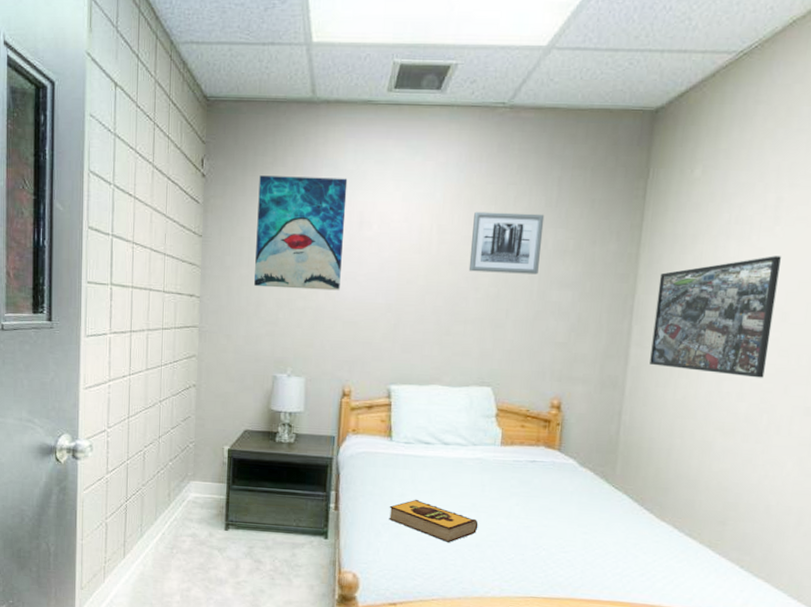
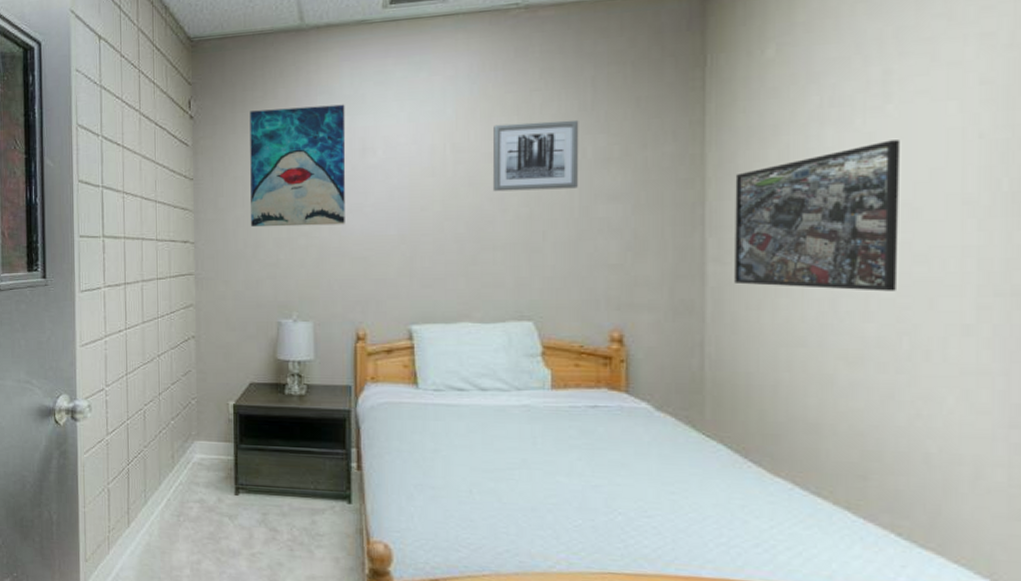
hardback book: present [388,499,479,542] -> none [421,455,532,506]

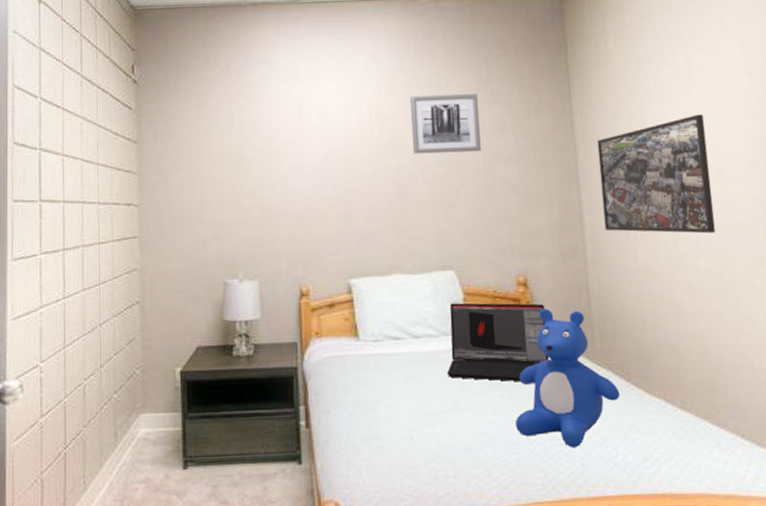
wall art: present [250,104,346,228] -> none [192,74,286,189]
laptop: none [517,356,642,446] -> present [447,302,549,382]
teddy bear: none [593,368,732,522] -> present [515,308,620,447]

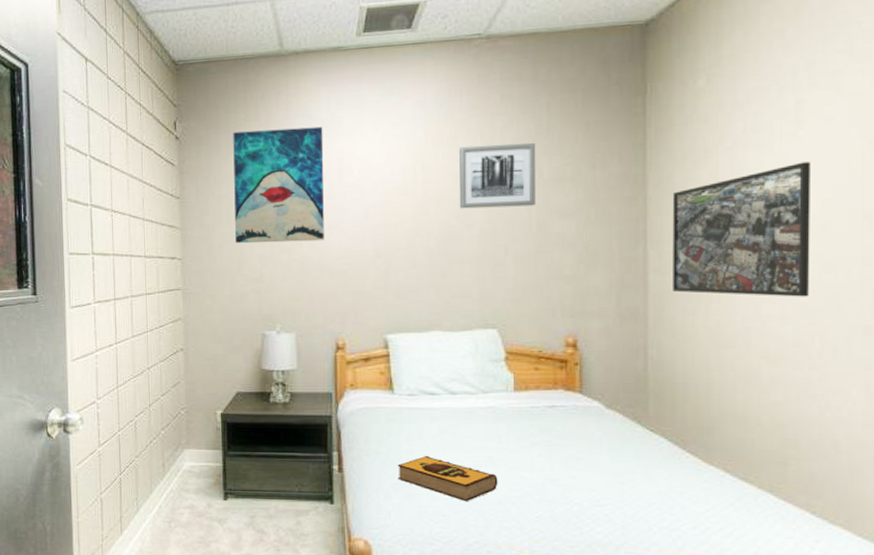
wall art: none [192,74,286,189] -> present [233,126,324,244]
hardback book: none [365,403,465,450] -> present [397,455,498,501]
laptop: present [447,302,549,382] -> none [483,362,595,443]
teddy bear: present [515,308,620,447] -> none [552,370,673,509]

